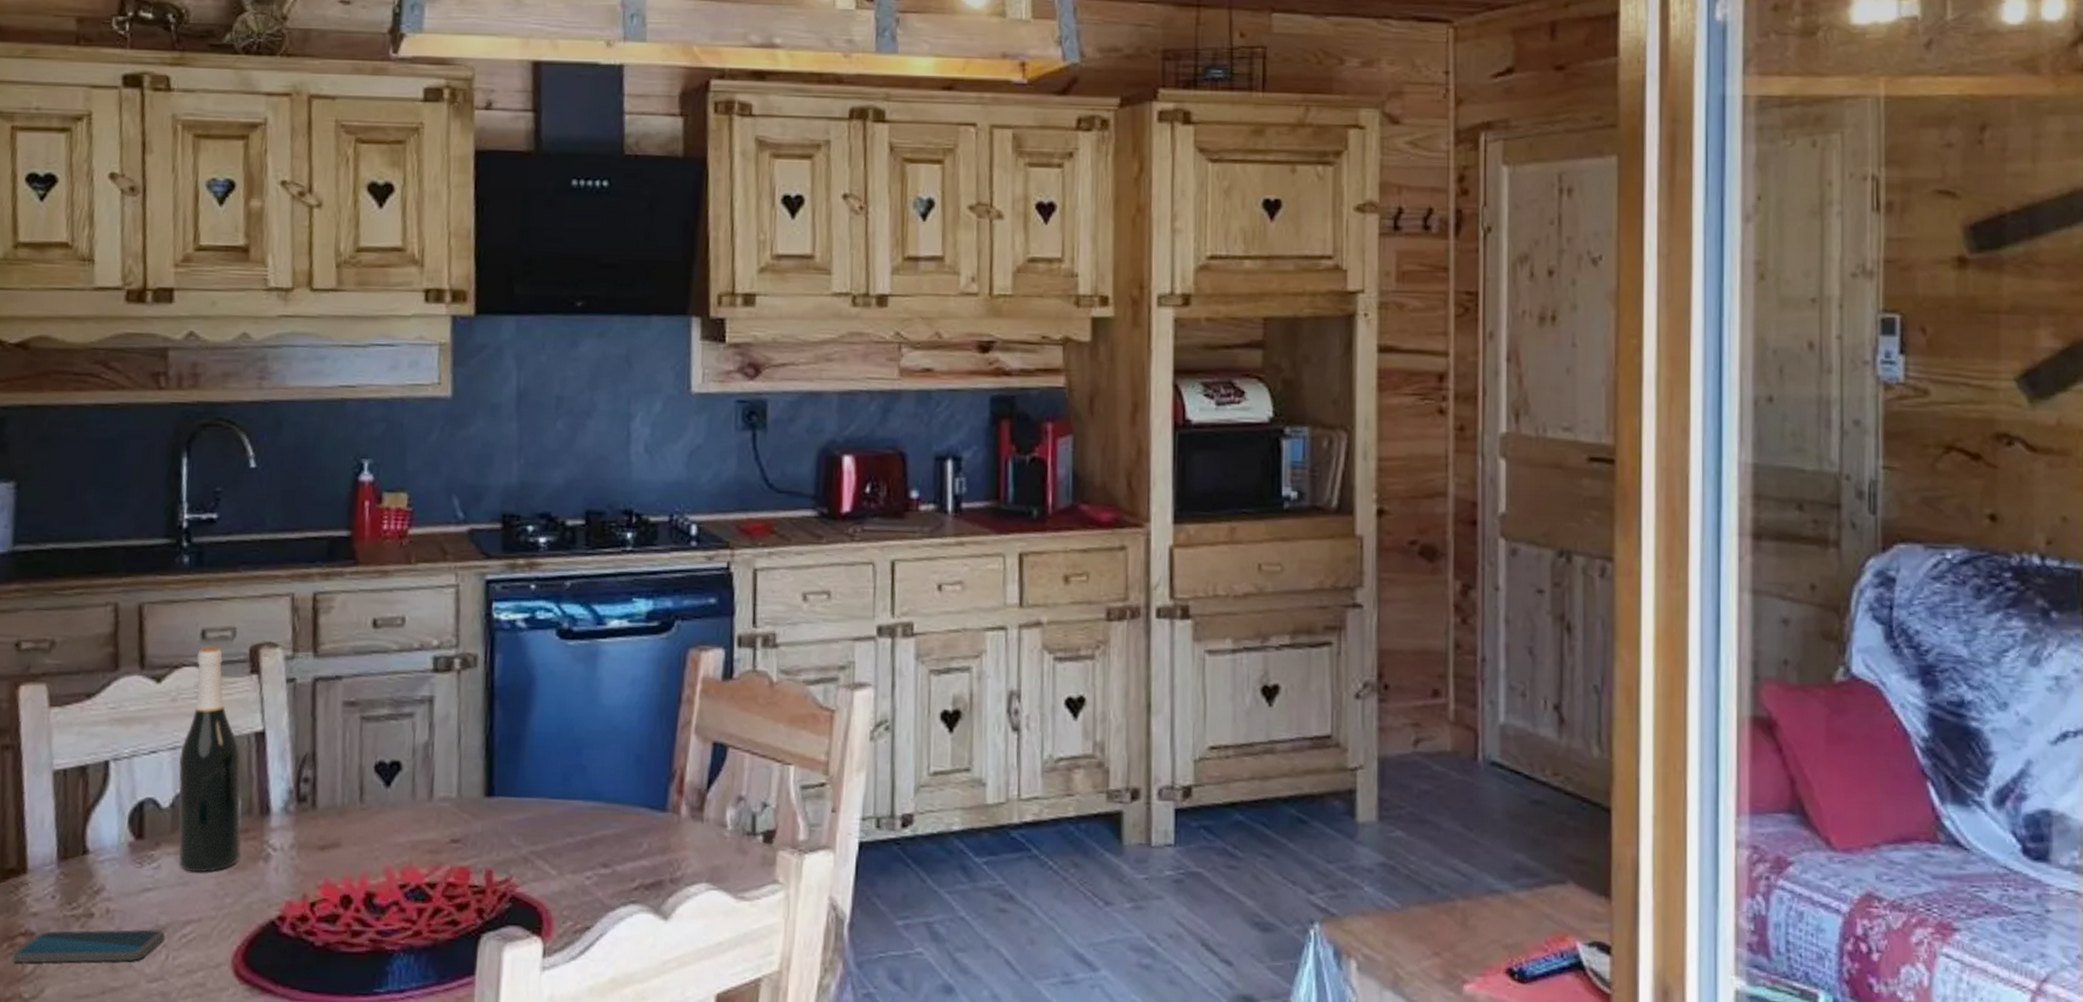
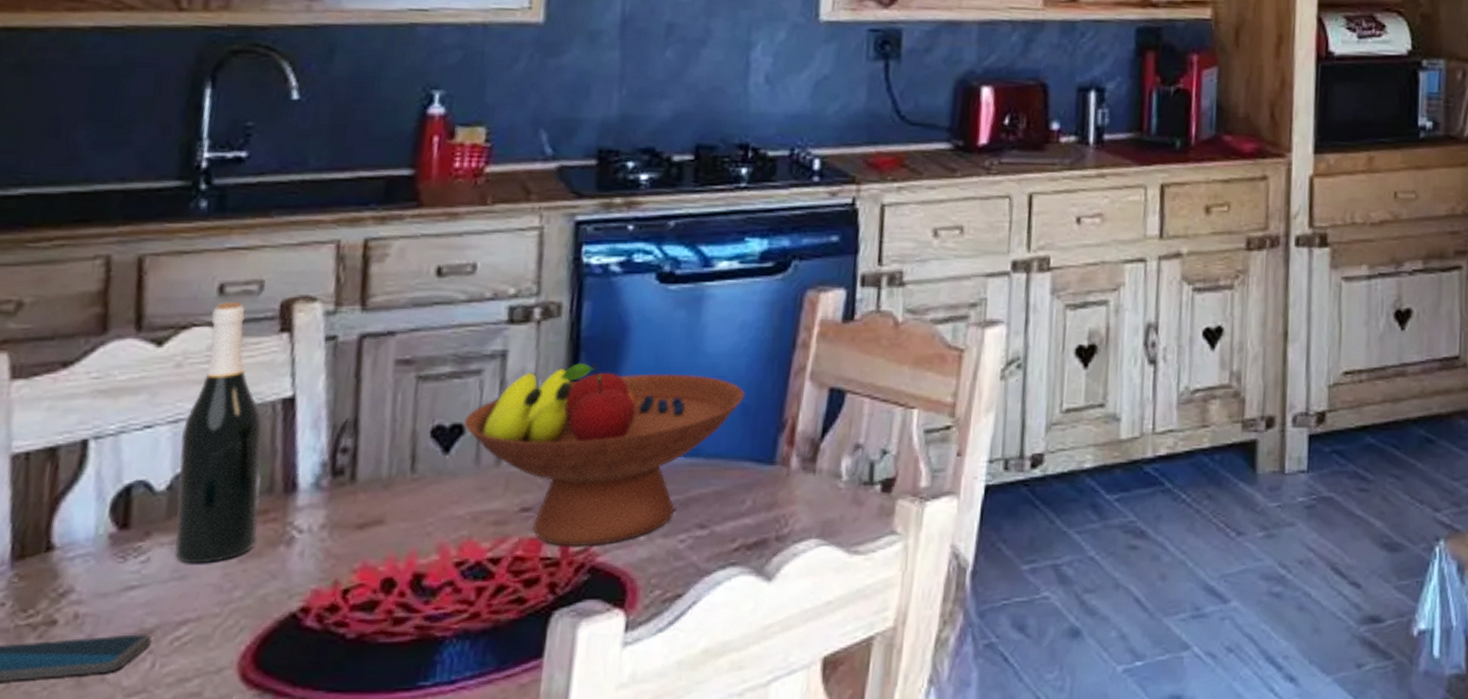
fruit bowl: none [401,709,638,878] -> present [463,362,745,547]

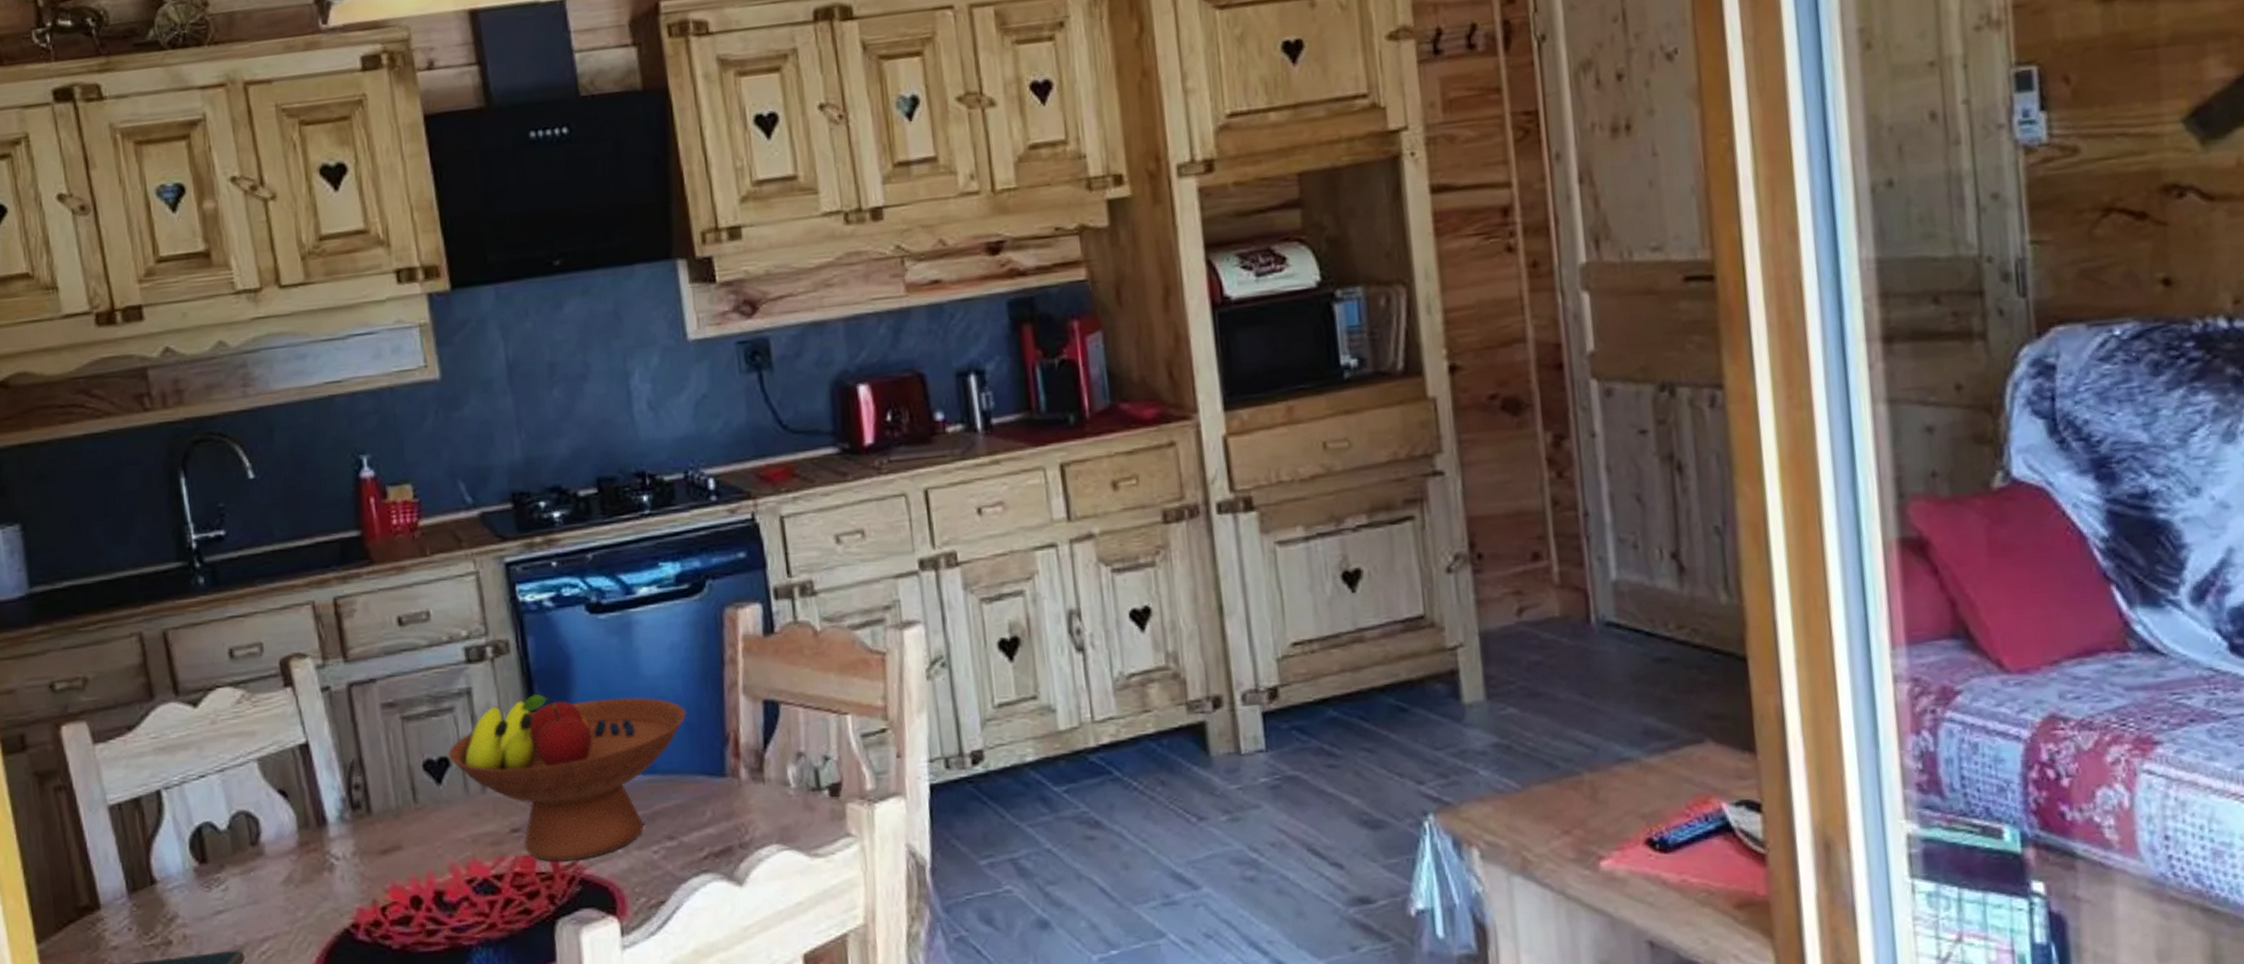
wine bottle: present [175,301,263,564] -> none [228,663,305,891]

